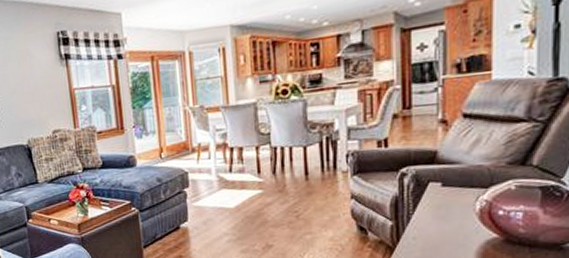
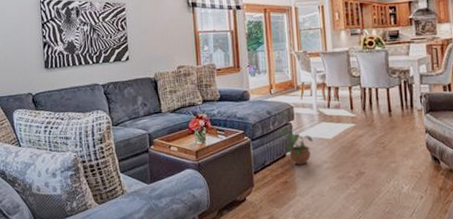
potted plant: none [173,195,212,238] -> present [280,126,313,165]

